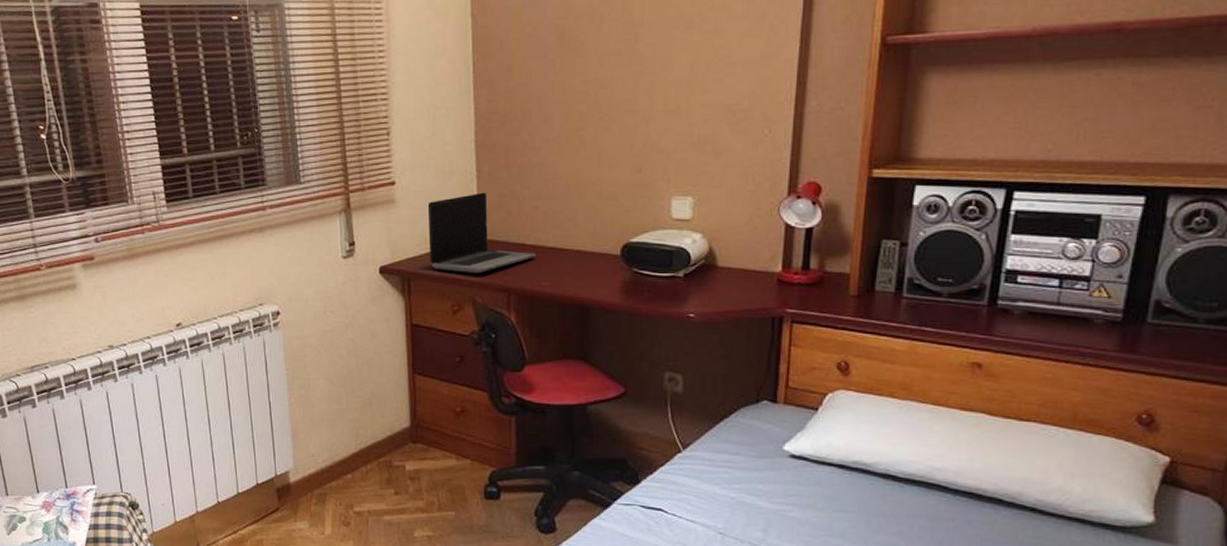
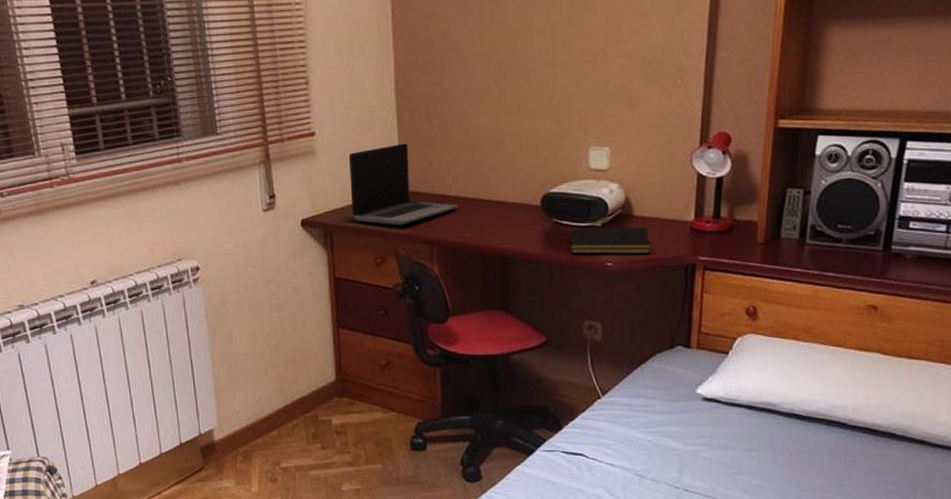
notepad: none [650,277,735,305] -> present [569,227,650,254]

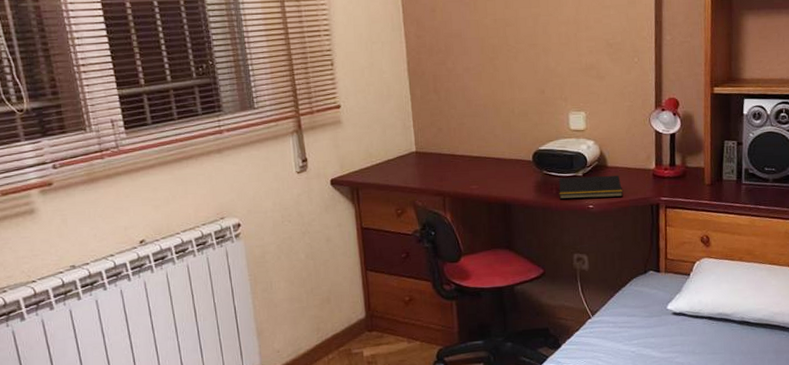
laptop computer: present [348,143,458,225] -> none [370,112,464,181]

